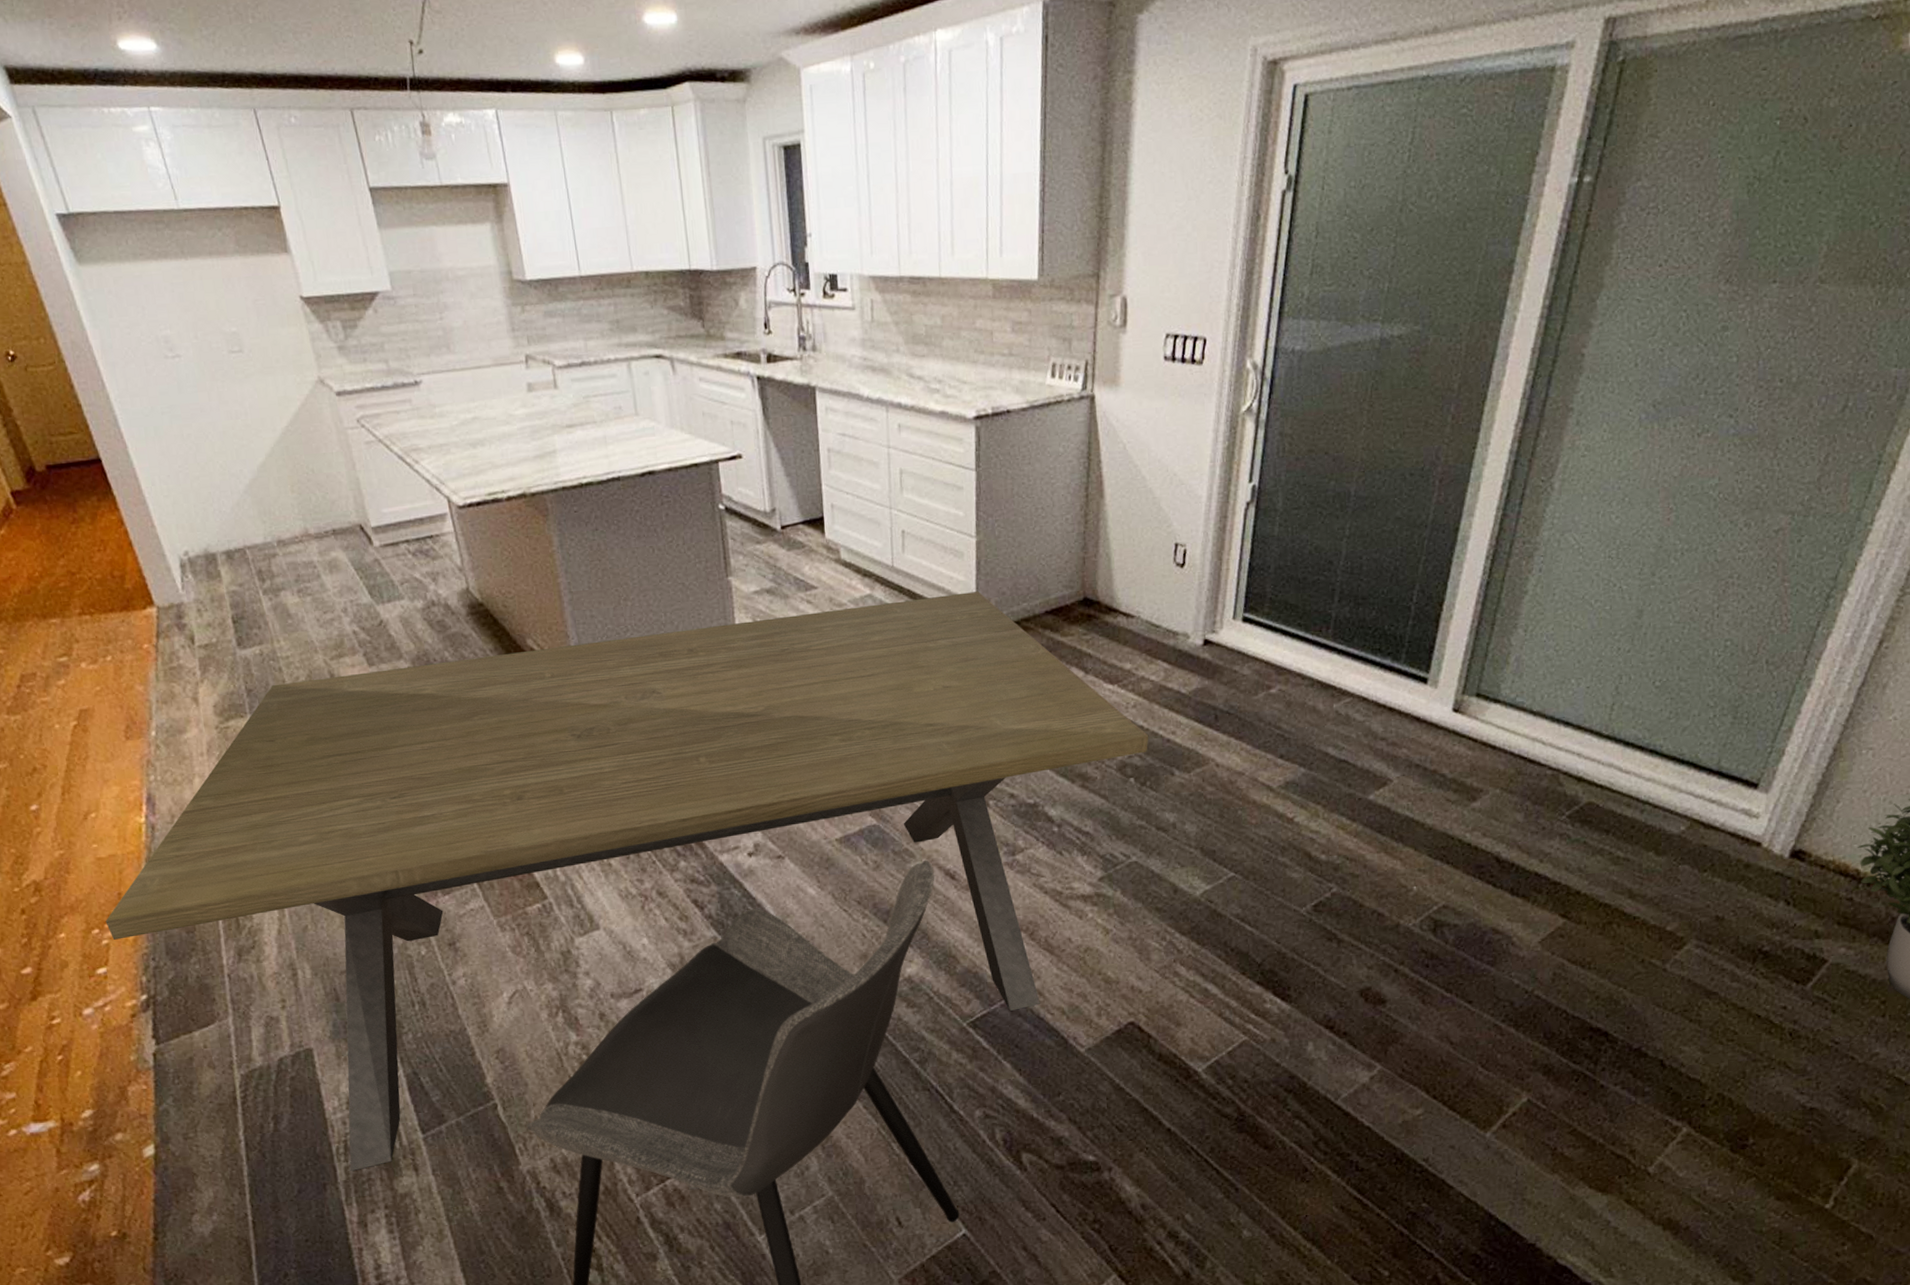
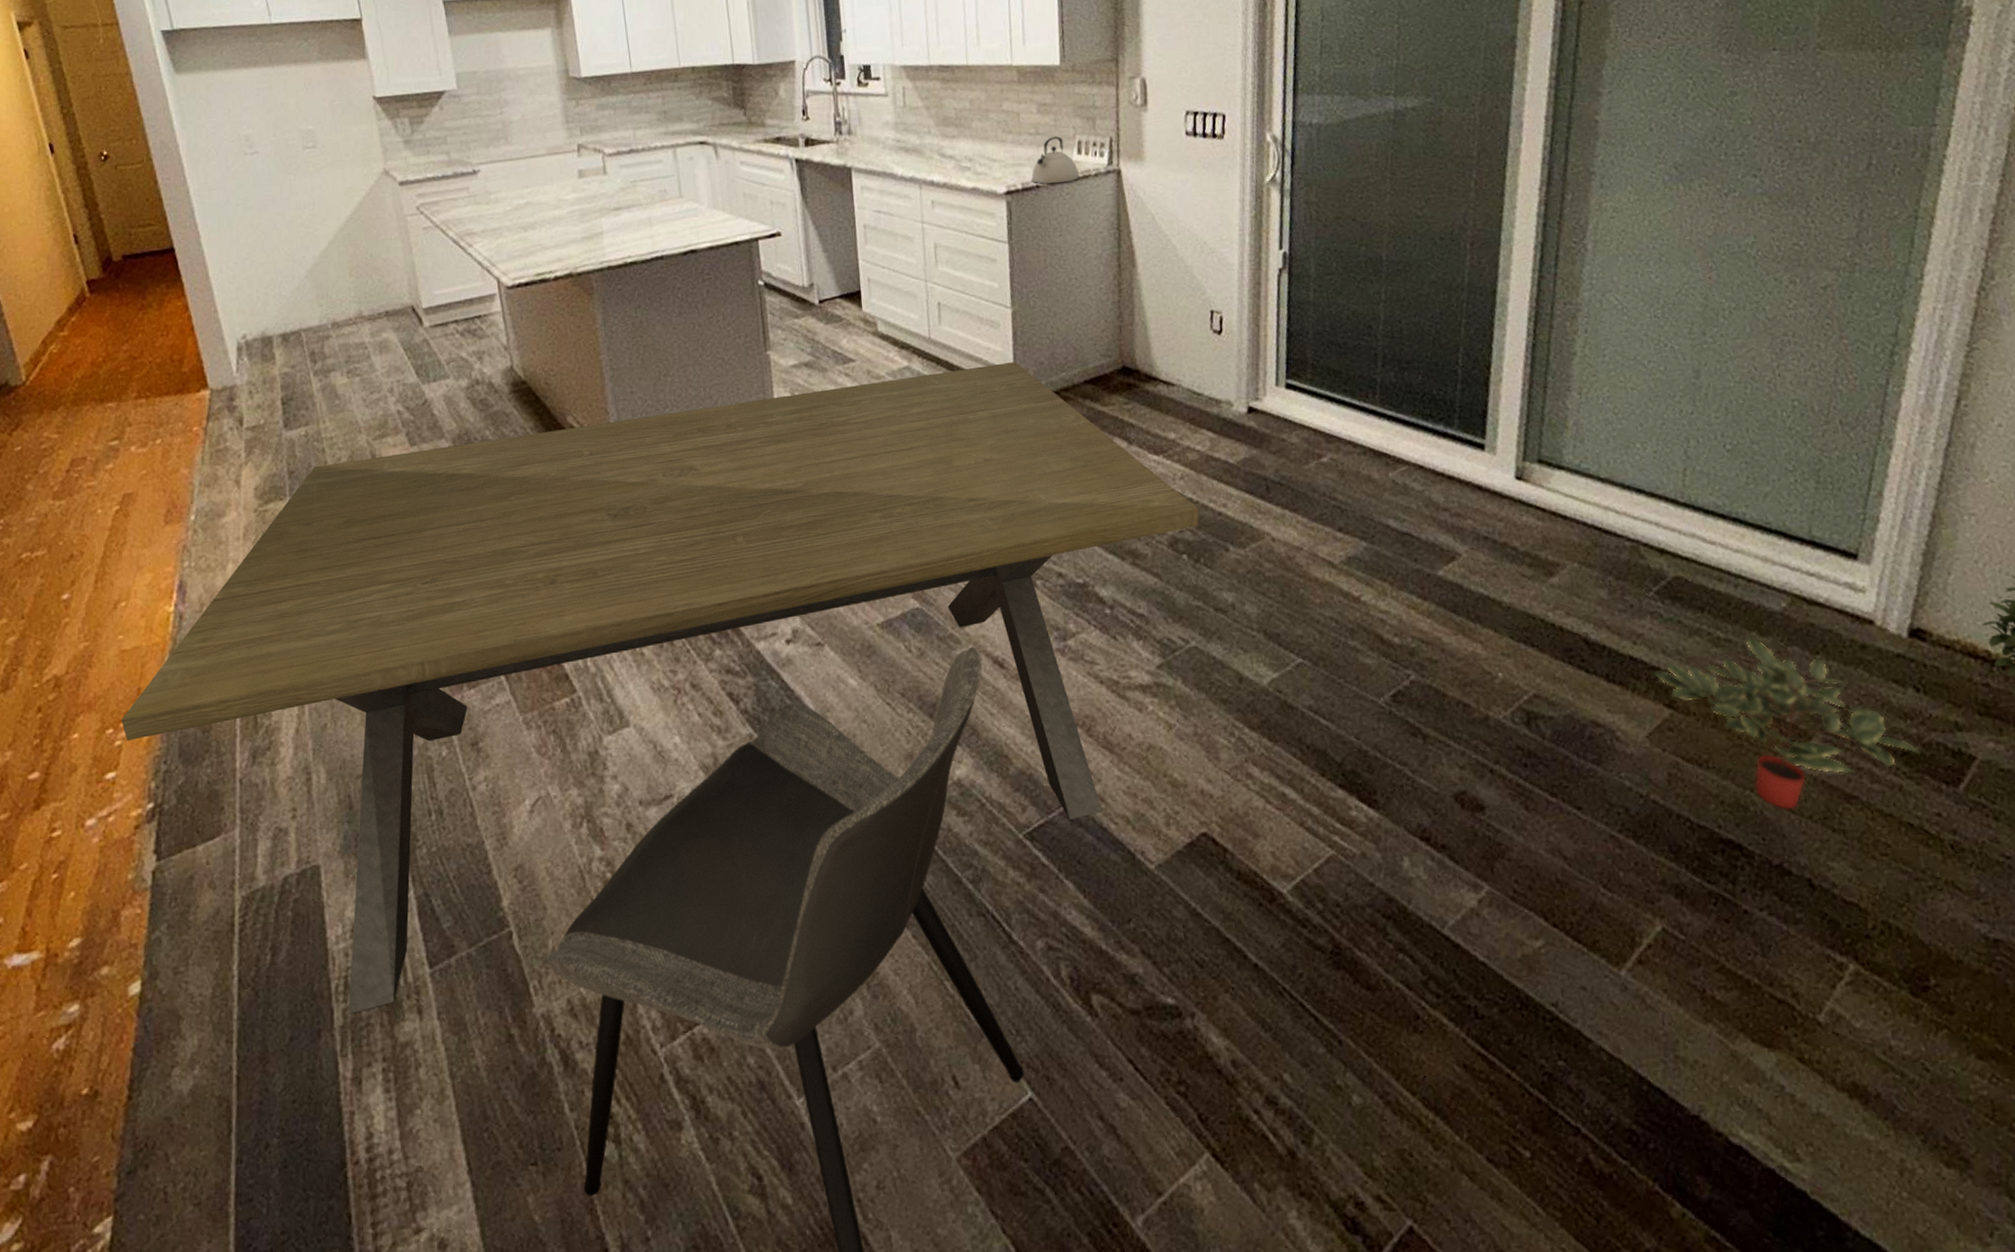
kettle: none [1002,358,1053,409] -> present [1031,136,1080,184]
potted plant: none [1553,856,1780,1004] -> present [1652,637,1921,810]

